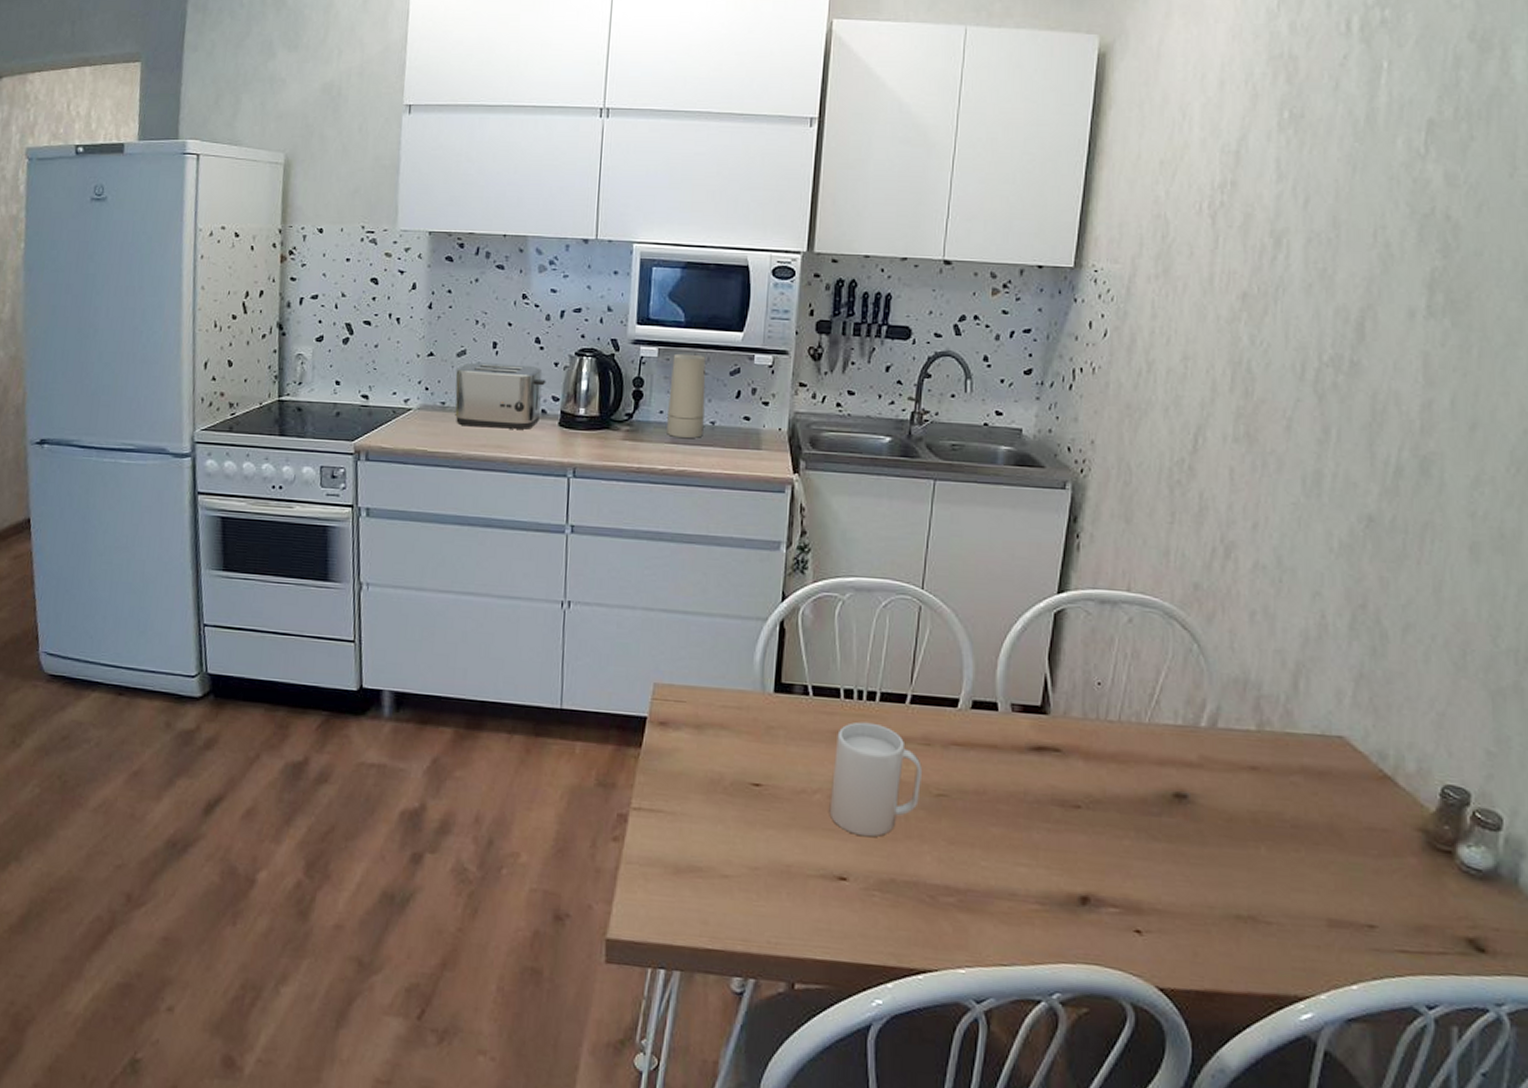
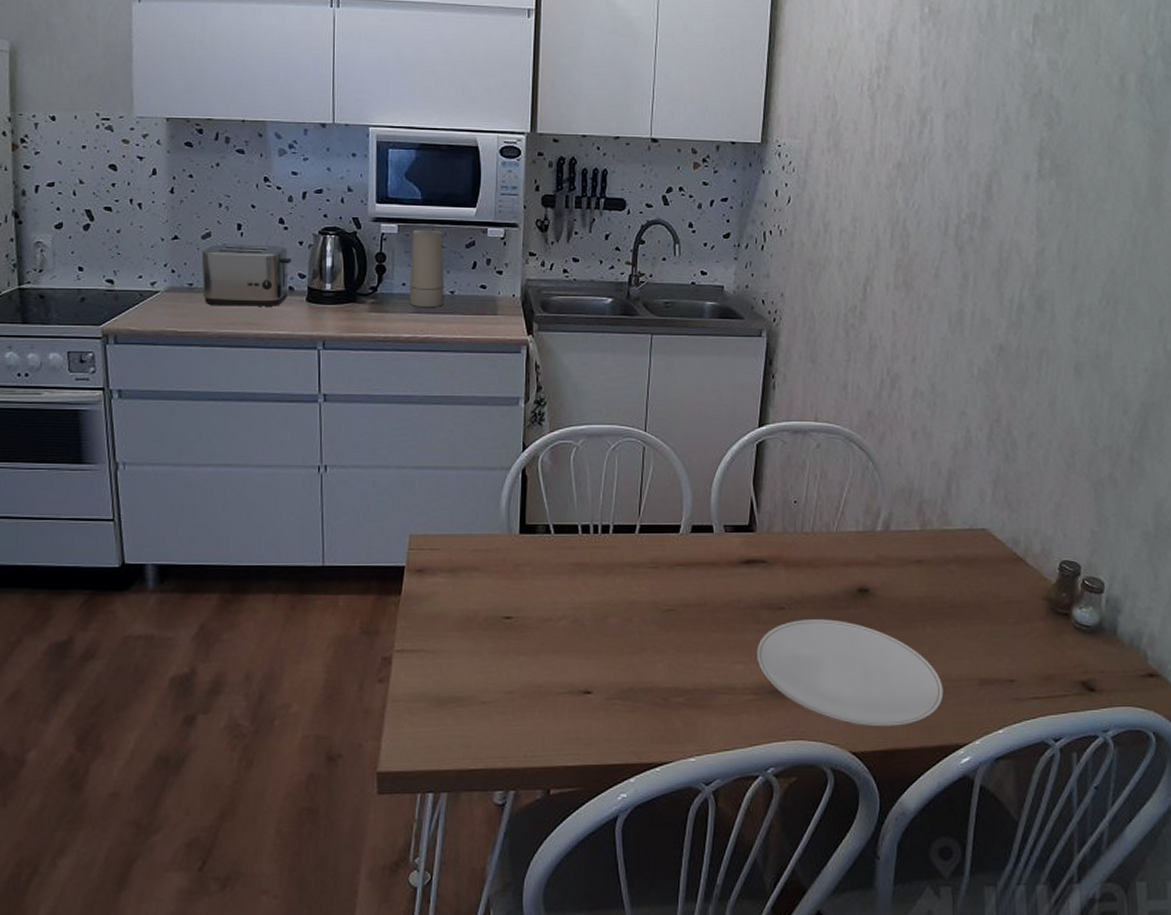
mug: present [829,721,923,838] -> none [573,553,653,654]
plate: none [1045,822,1280,966] -> present [757,619,944,728]

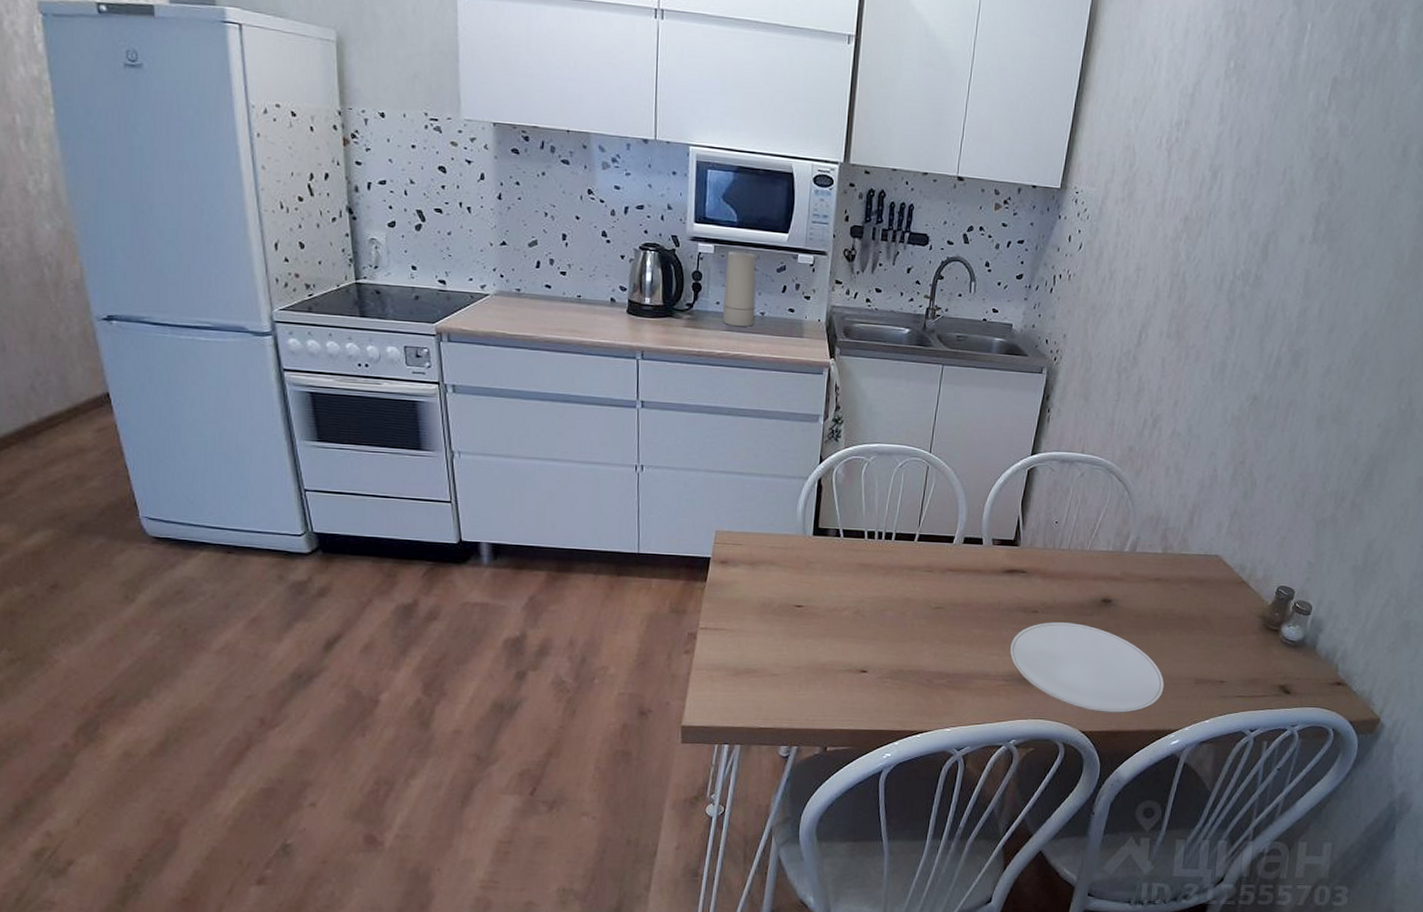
toaster: present [201,244,292,308] -> none [528,252,614,317]

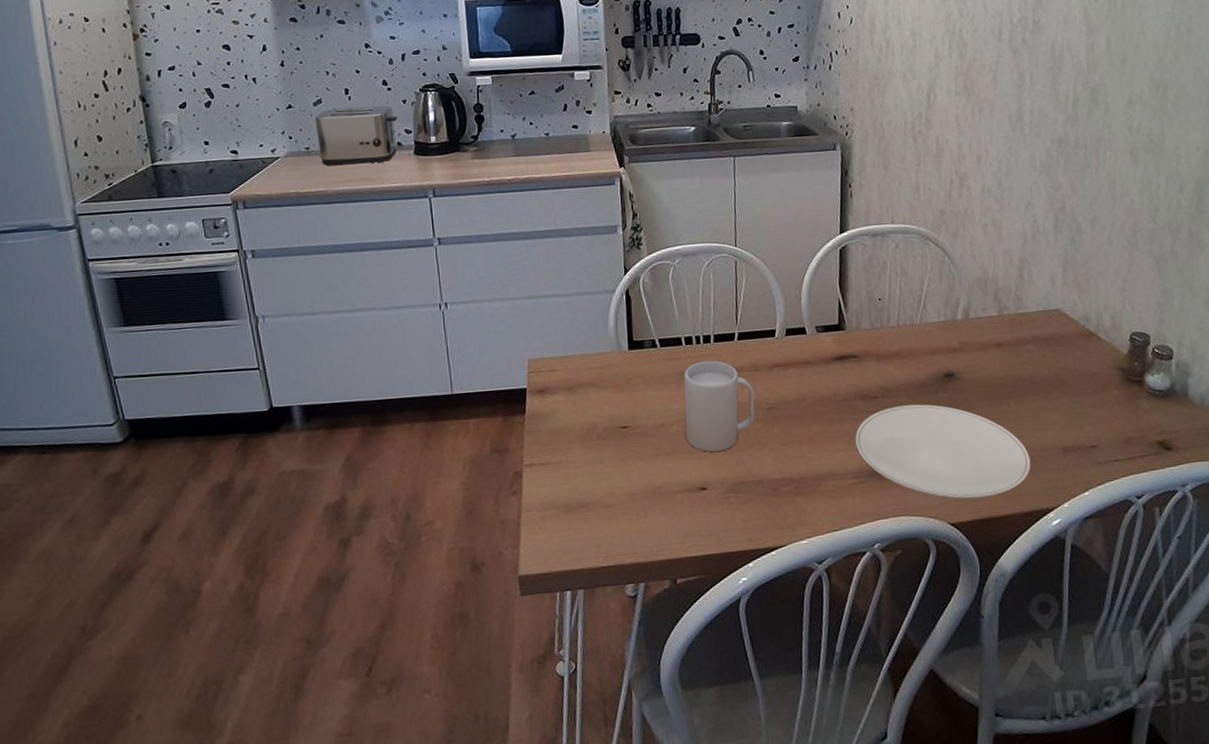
toaster: none [528,252,614,317] -> present [315,105,398,165]
canister: present [723,251,756,327] -> none [505,78,540,151]
mug: none [854,556,926,641] -> present [683,360,755,453]

